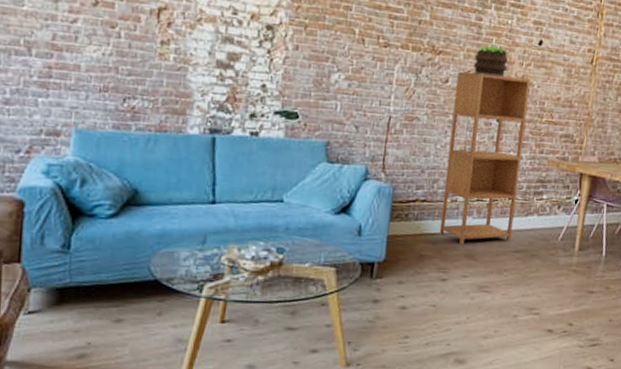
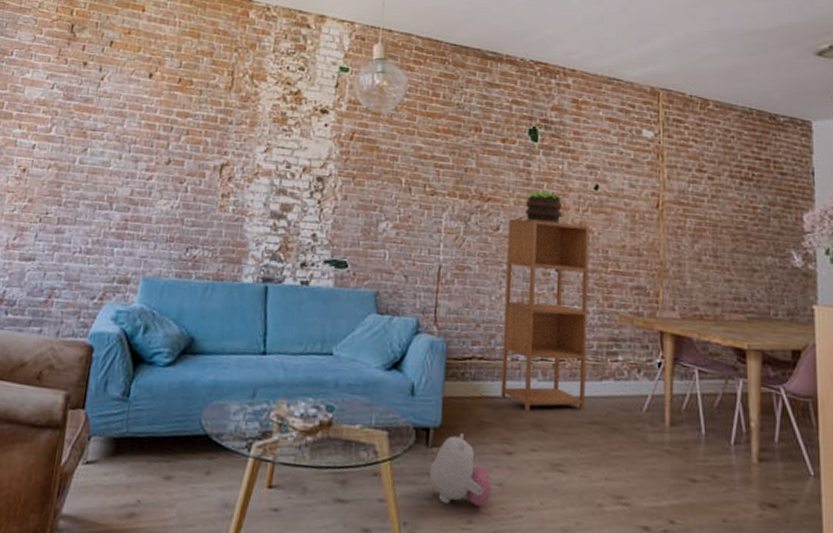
plush toy: none [372,266,427,324] -> present [430,434,493,507]

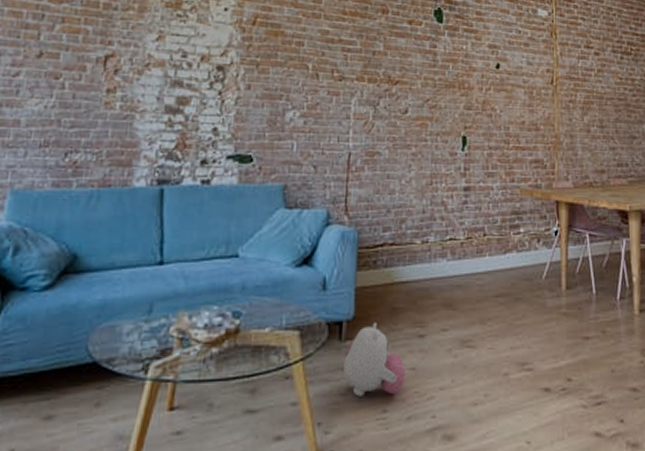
bookcase: present [500,218,590,412] -> none [412,100,492,293]
potted plant: present [526,190,562,224] -> none [433,71,467,104]

